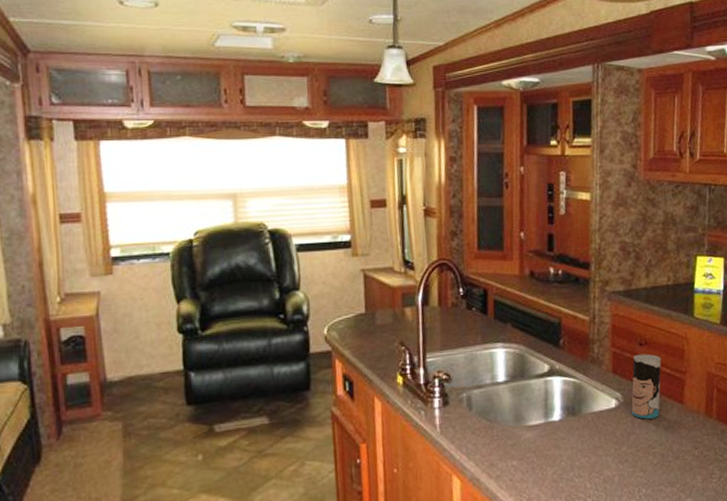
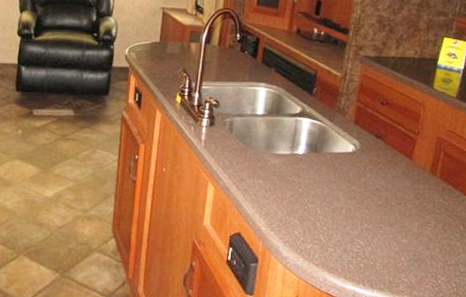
cup: present [631,353,662,419] -> none [366,111,398,167]

